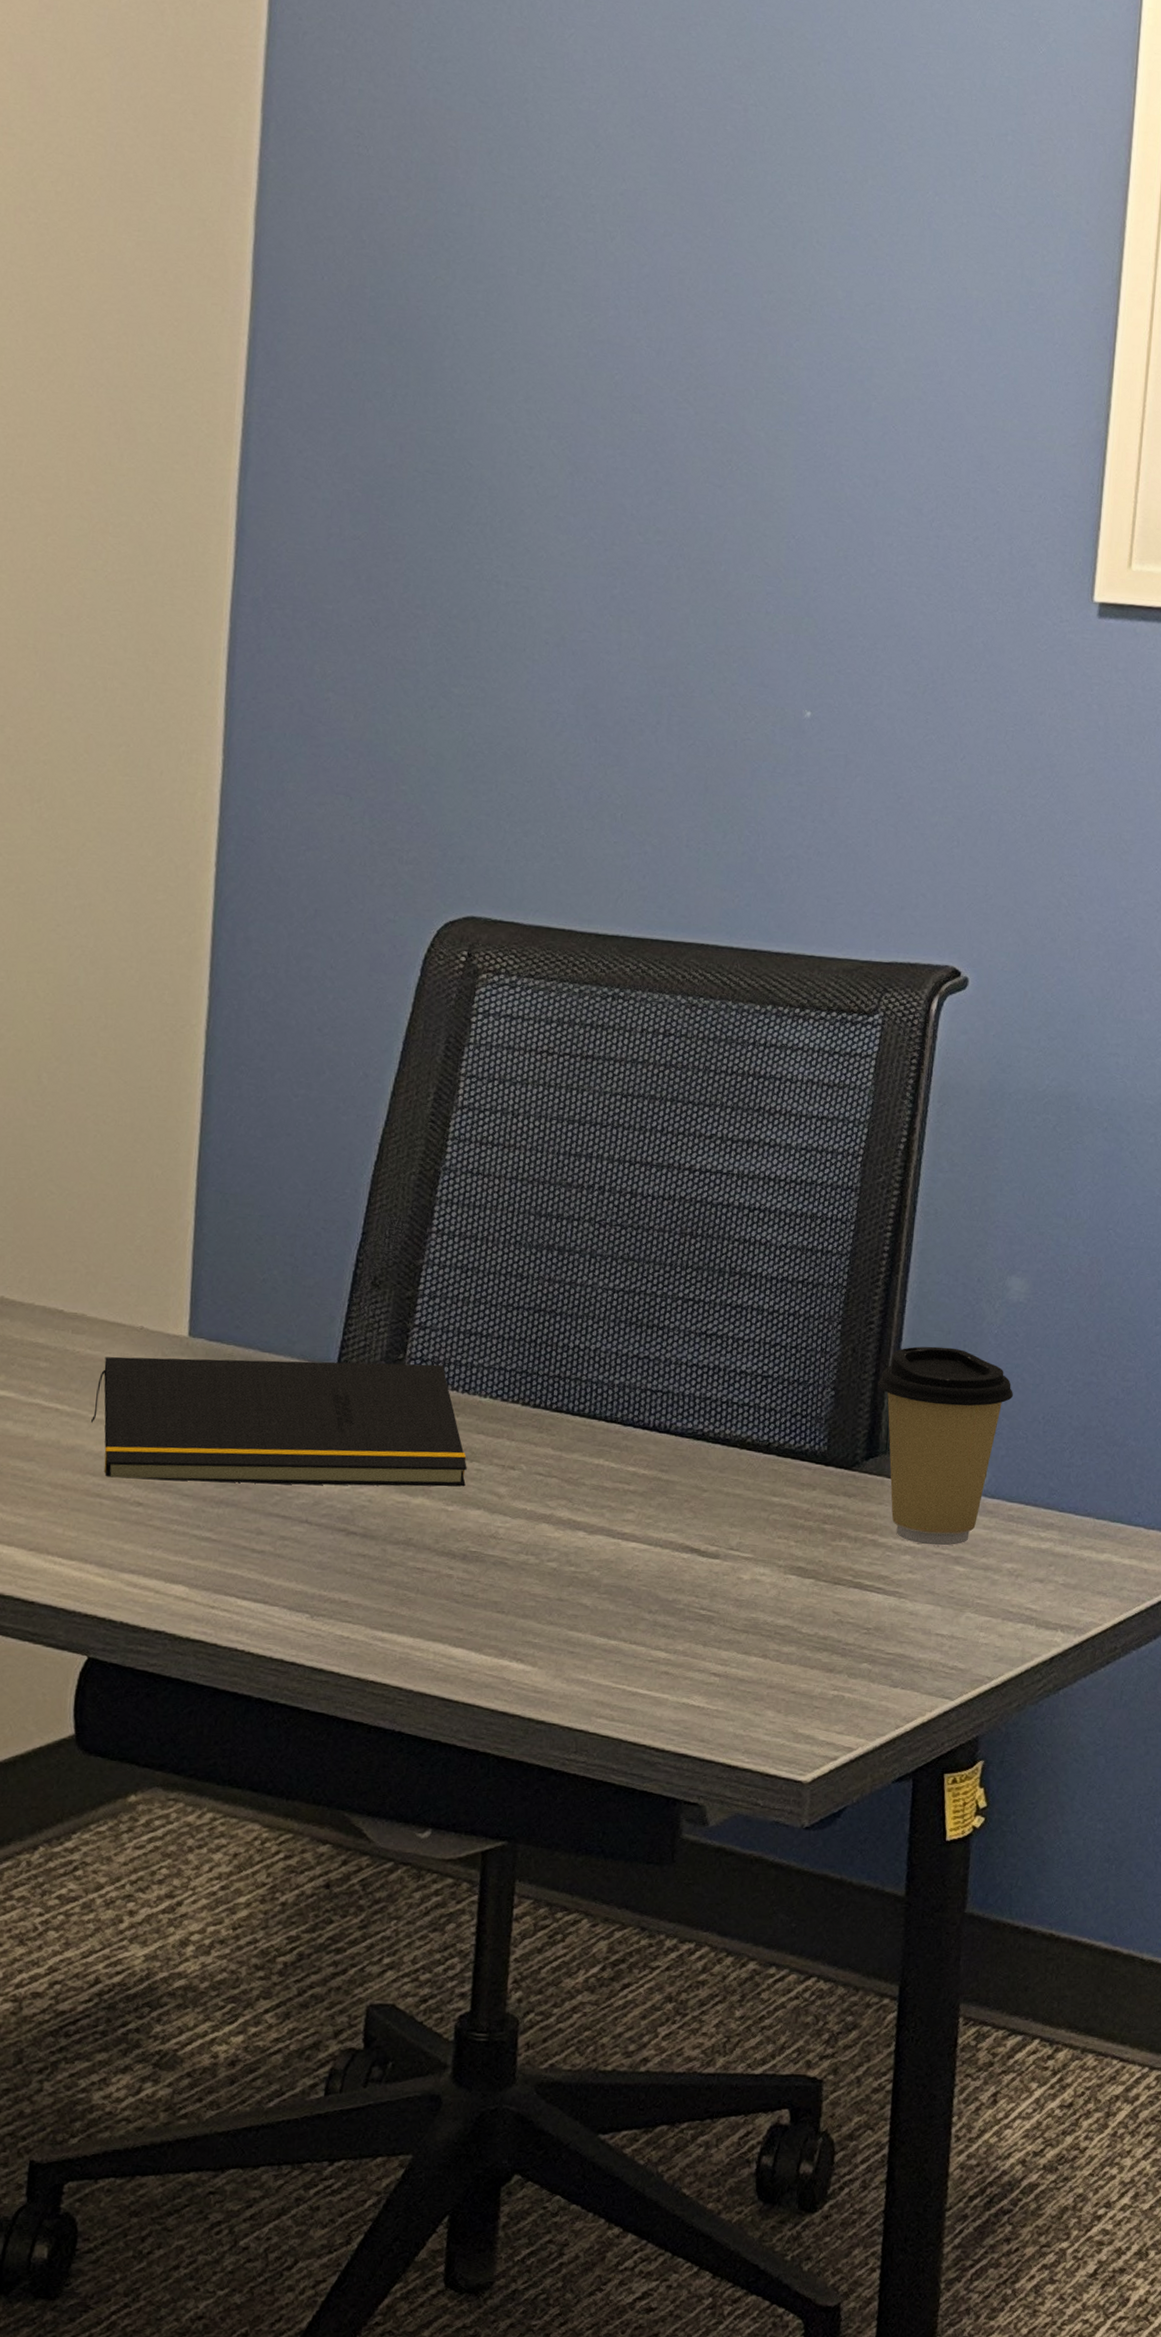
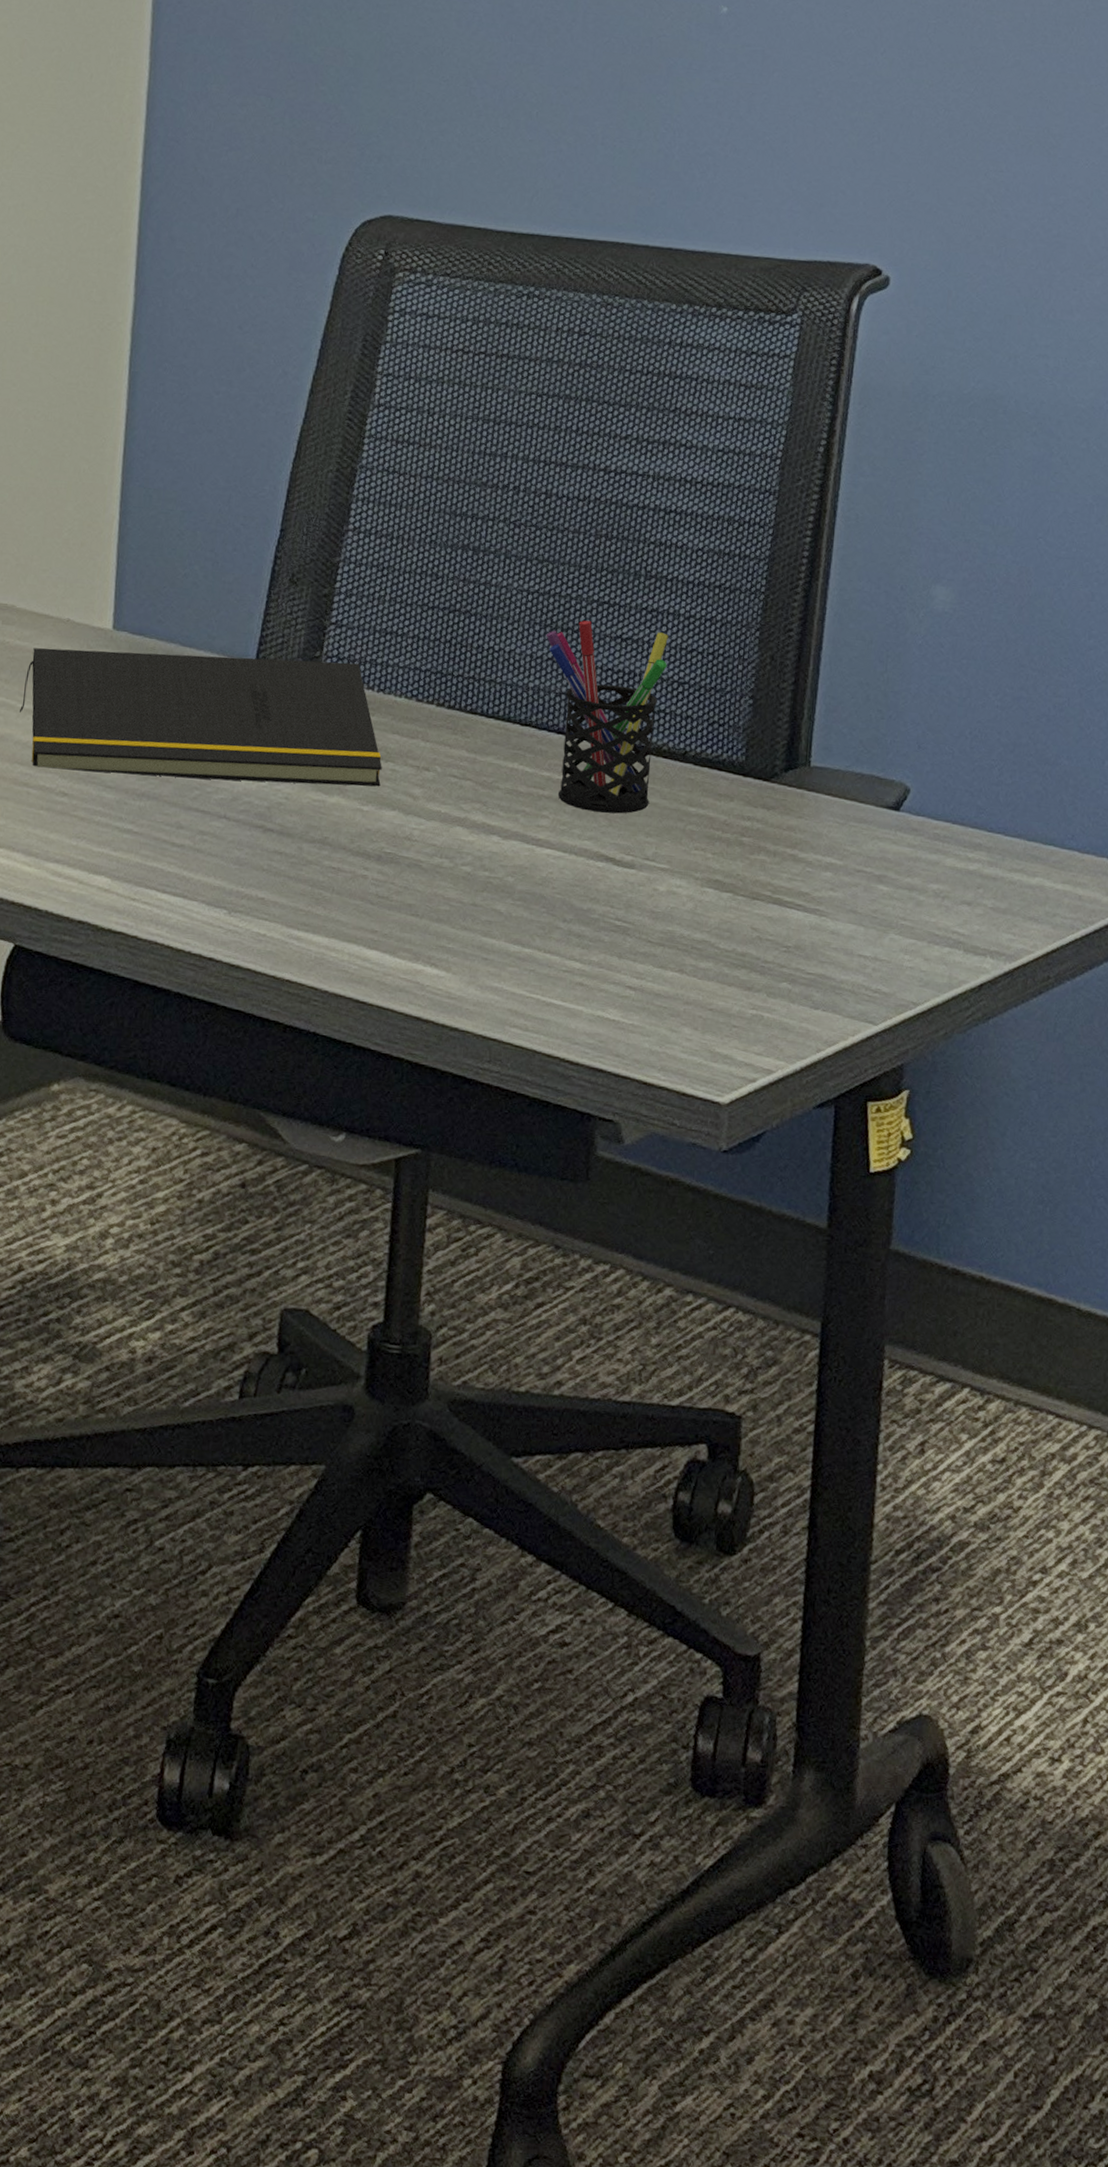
pen holder: none [631,1317,752,1506] -> present [546,620,668,814]
coffee cup: present [878,1346,1013,1546] -> none [797,655,939,864]

